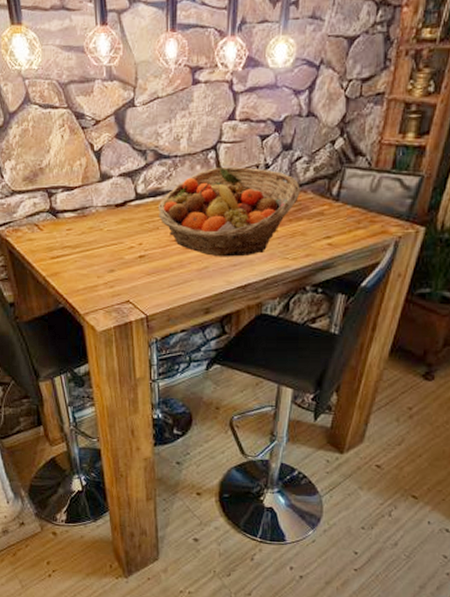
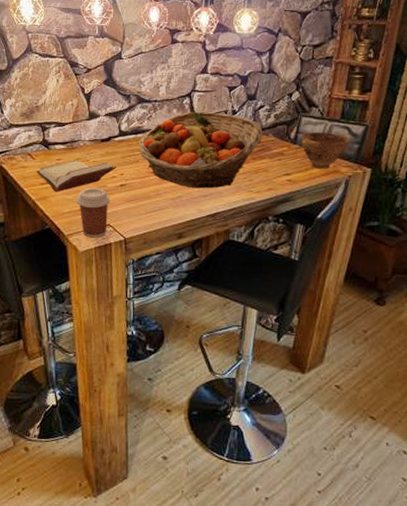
book: none [44,229,134,267] -> present [35,159,116,193]
coffee cup: none [91,260,129,316] -> present [76,187,111,238]
bowl: none [344,185,402,230] -> present [301,132,350,169]

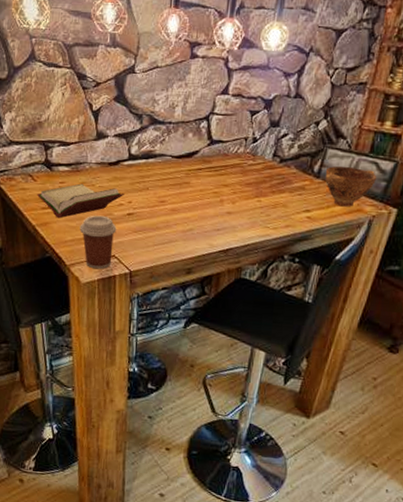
fruit basket: present [138,111,263,189] -> none [149,136,285,223]

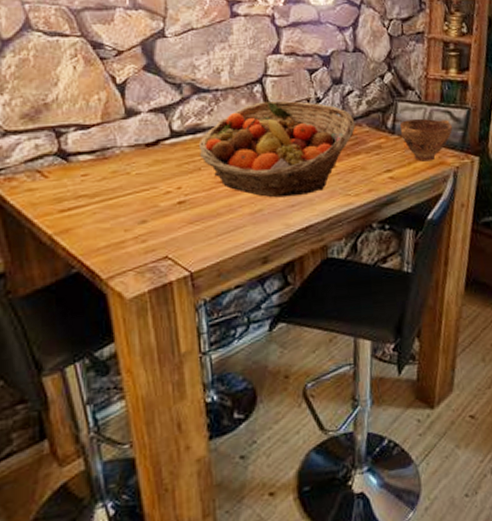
book: present [36,183,124,219] -> none [50,173,171,221]
coffee cup: present [79,215,117,270] -> none [115,209,166,278]
fruit basket: none [149,136,285,223] -> present [198,100,355,198]

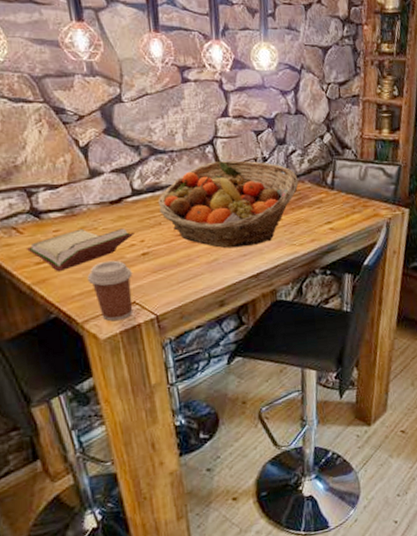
book: none [50,173,171,221] -> present [26,228,135,272]
coffee cup: none [115,209,166,278] -> present [87,260,133,322]
bowl: present [399,118,453,162] -> none [338,175,386,214]

